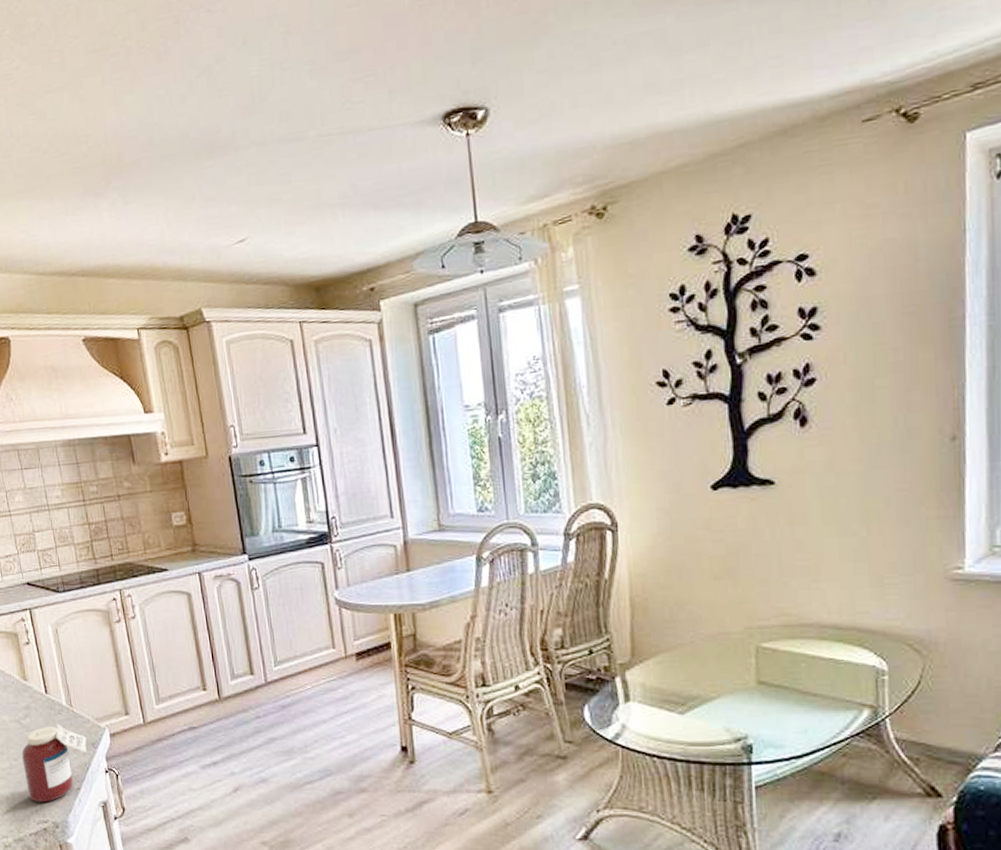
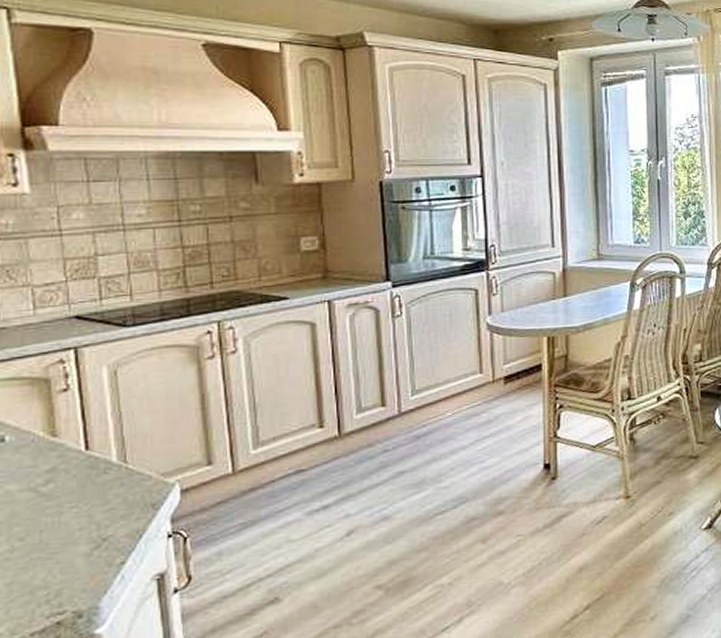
jar: present [22,723,87,802] -> none [33,485,144,590]

